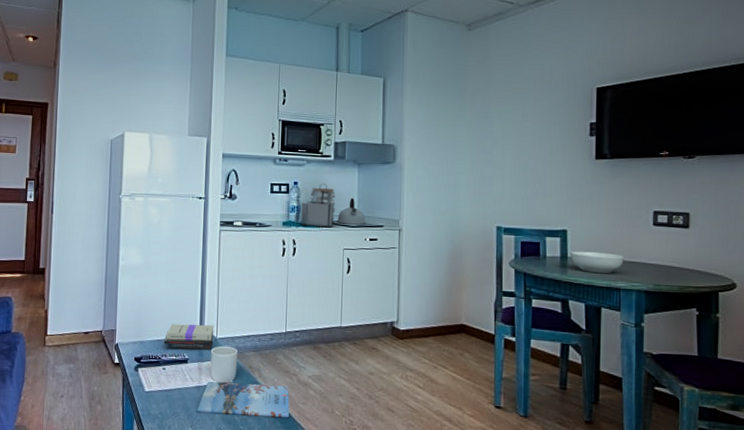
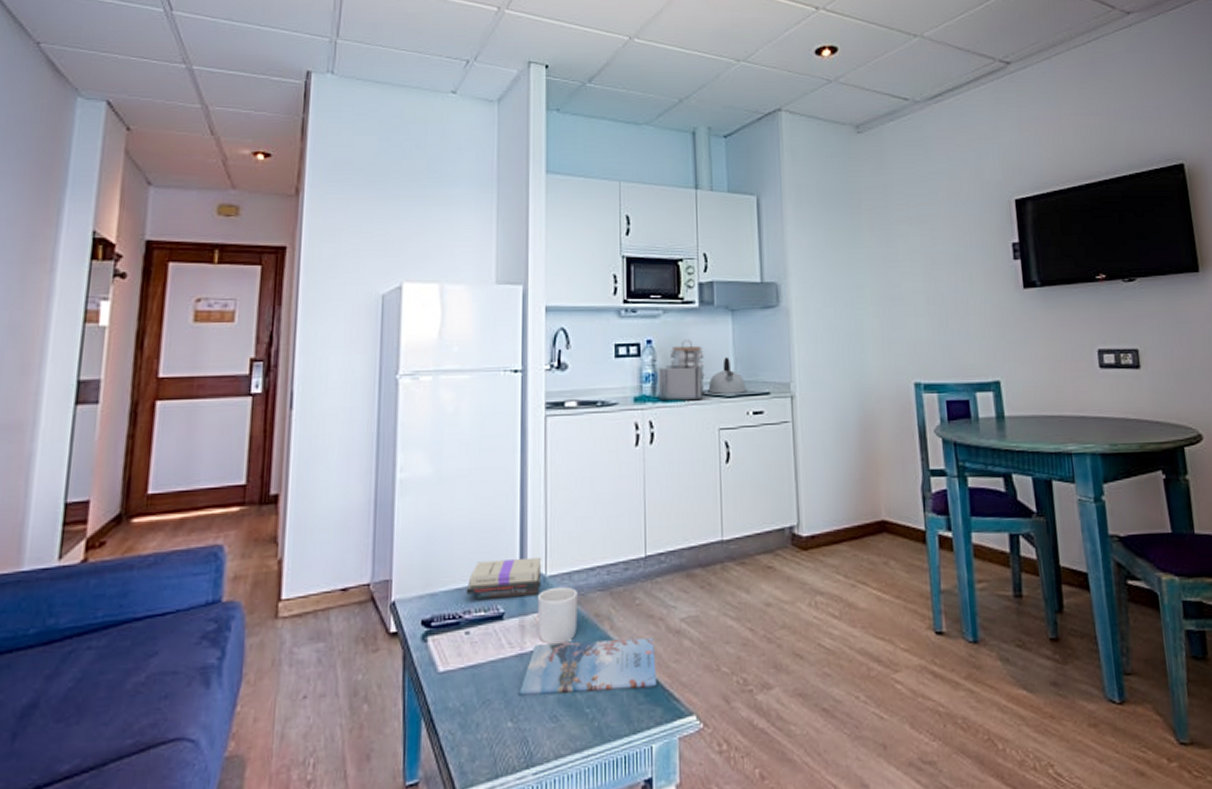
bowl: present [569,251,625,274] -> none [1006,407,1072,436]

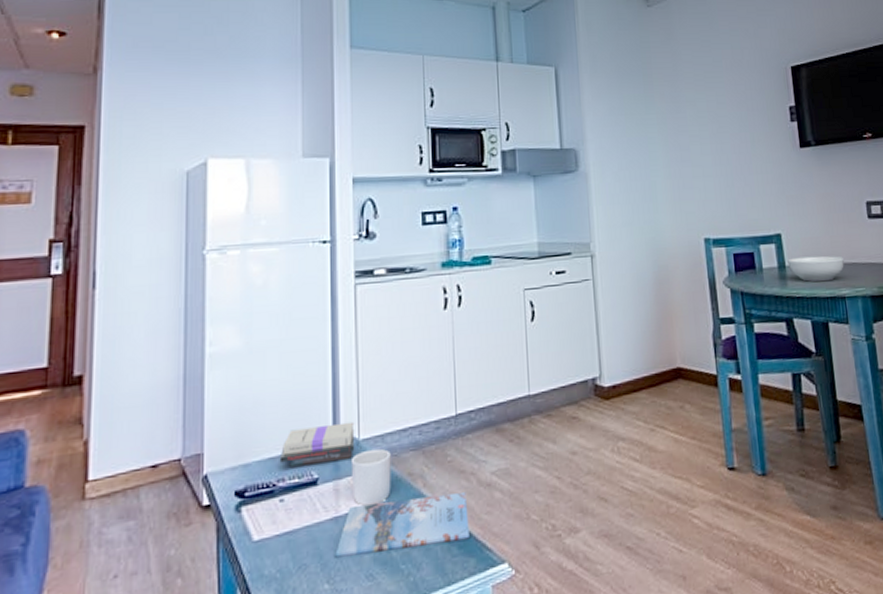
toaster: present [656,364,705,402] -> none [462,229,510,266]
spice rack: present [669,339,705,390] -> none [475,205,509,253]
kettle: present [708,356,747,395] -> none [512,220,550,257]
bowl: none [1006,407,1072,436] -> present [786,256,845,282]

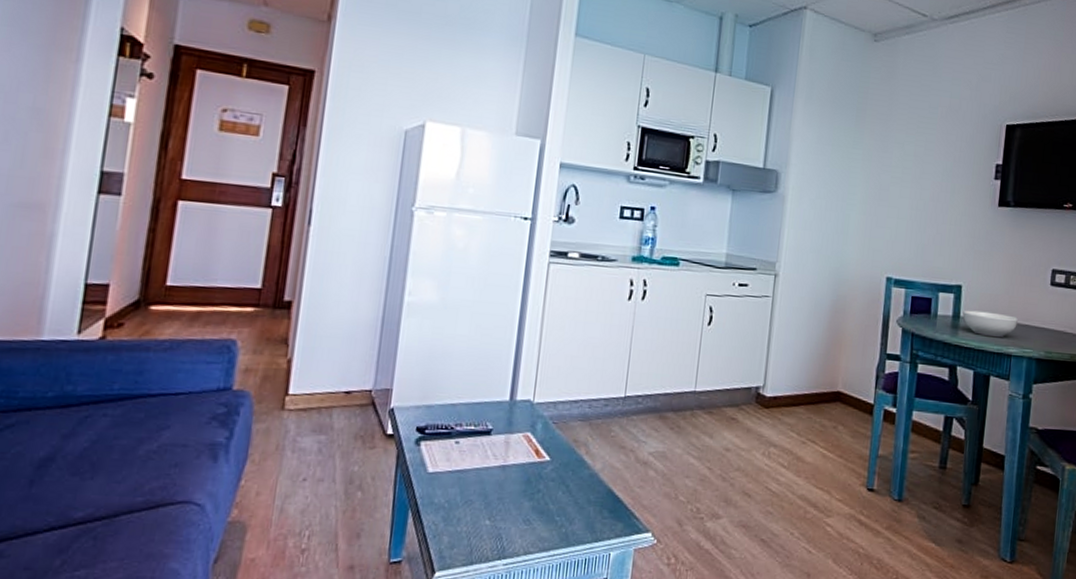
books: present [279,421,355,467] -> none [459,383,532,417]
magazine: present [335,491,469,558] -> none [498,460,624,506]
mug: present [350,448,391,506] -> none [521,412,560,461]

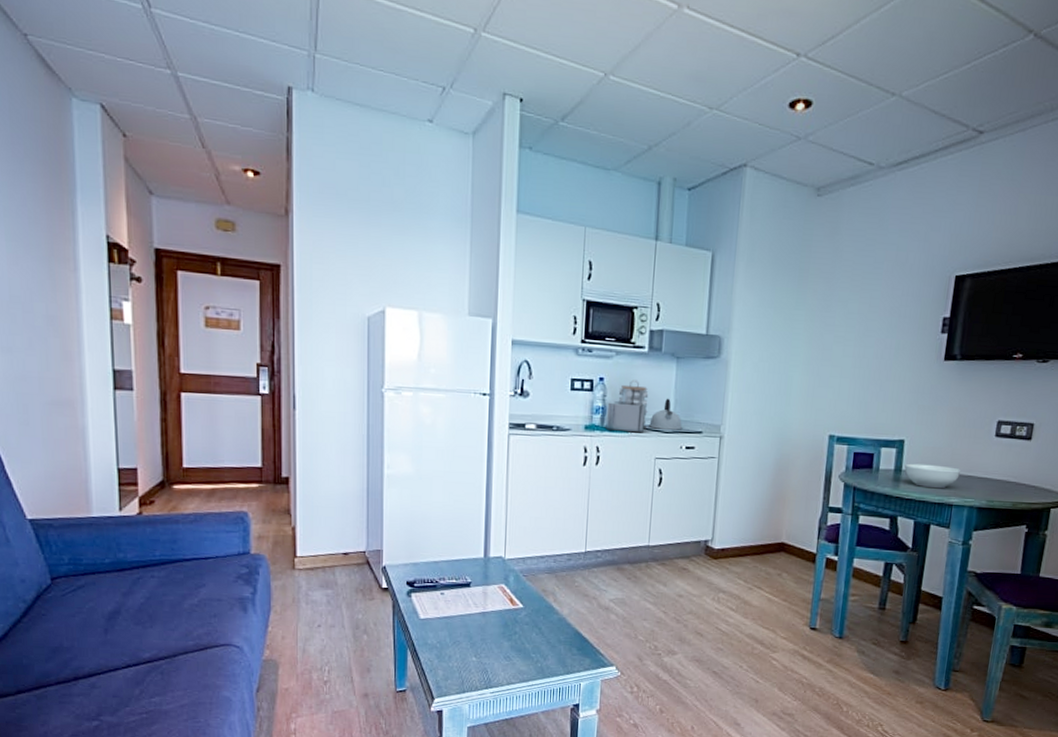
toaster: none [653,230,700,267] -> present [604,400,648,433]
spice rack: none [669,210,702,258] -> present [618,380,649,424]
kettle: none [701,231,736,266] -> present [649,398,683,431]

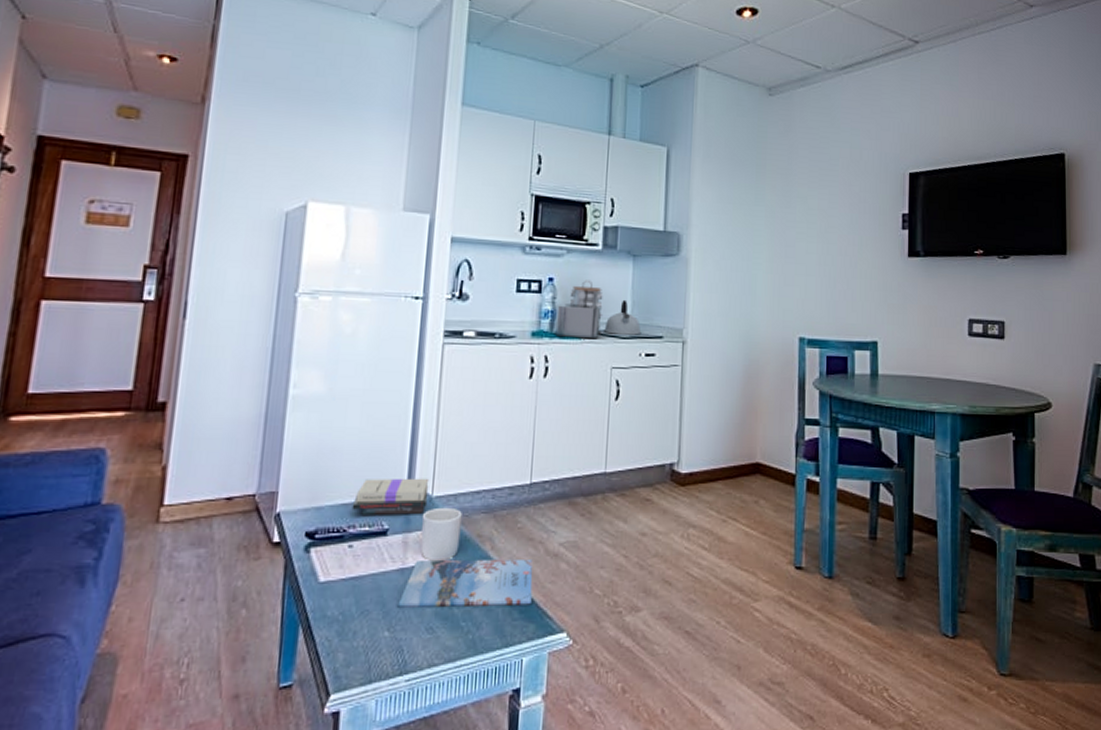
books: none [441,543,502,572] -> present [351,478,430,515]
magazine: none [482,607,588,645] -> present [398,558,533,608]
mug: none [497,567,530,608] -> present [420,507,462,561]
bowl: present [904,463,961,489] -> none [880,367,939,395]

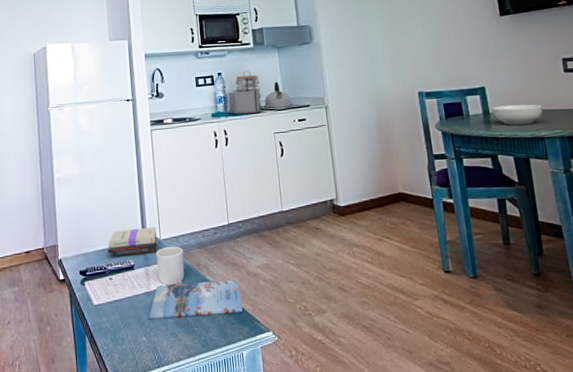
bowl: none [880,367,939,395] -> present [490,104,544,125]

